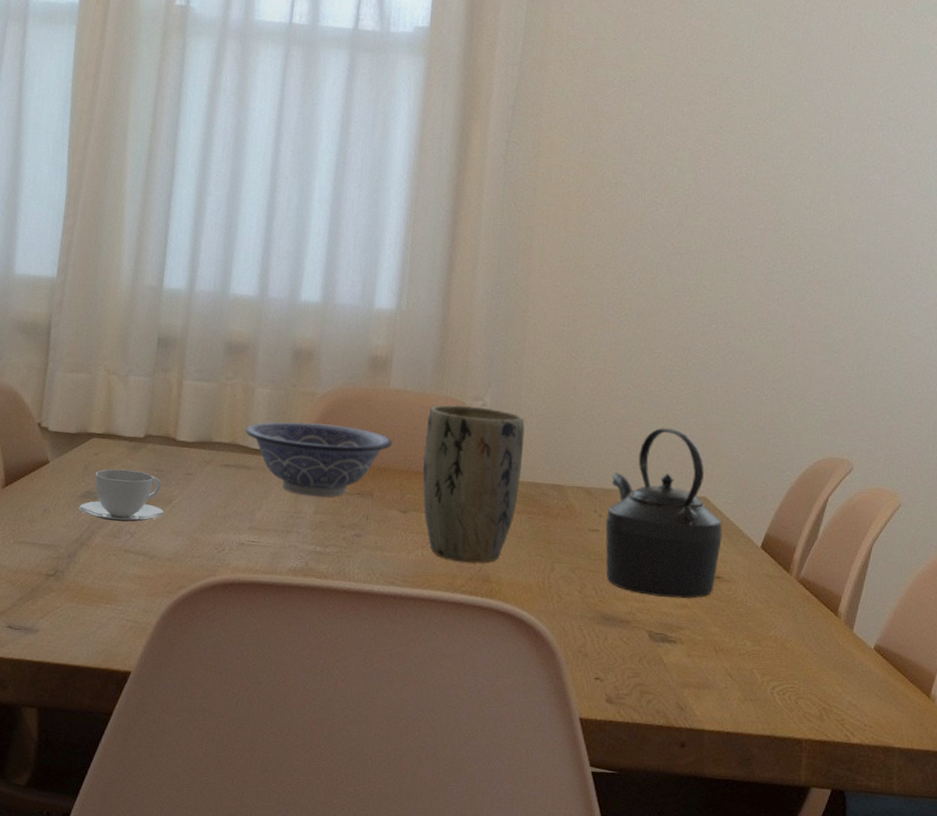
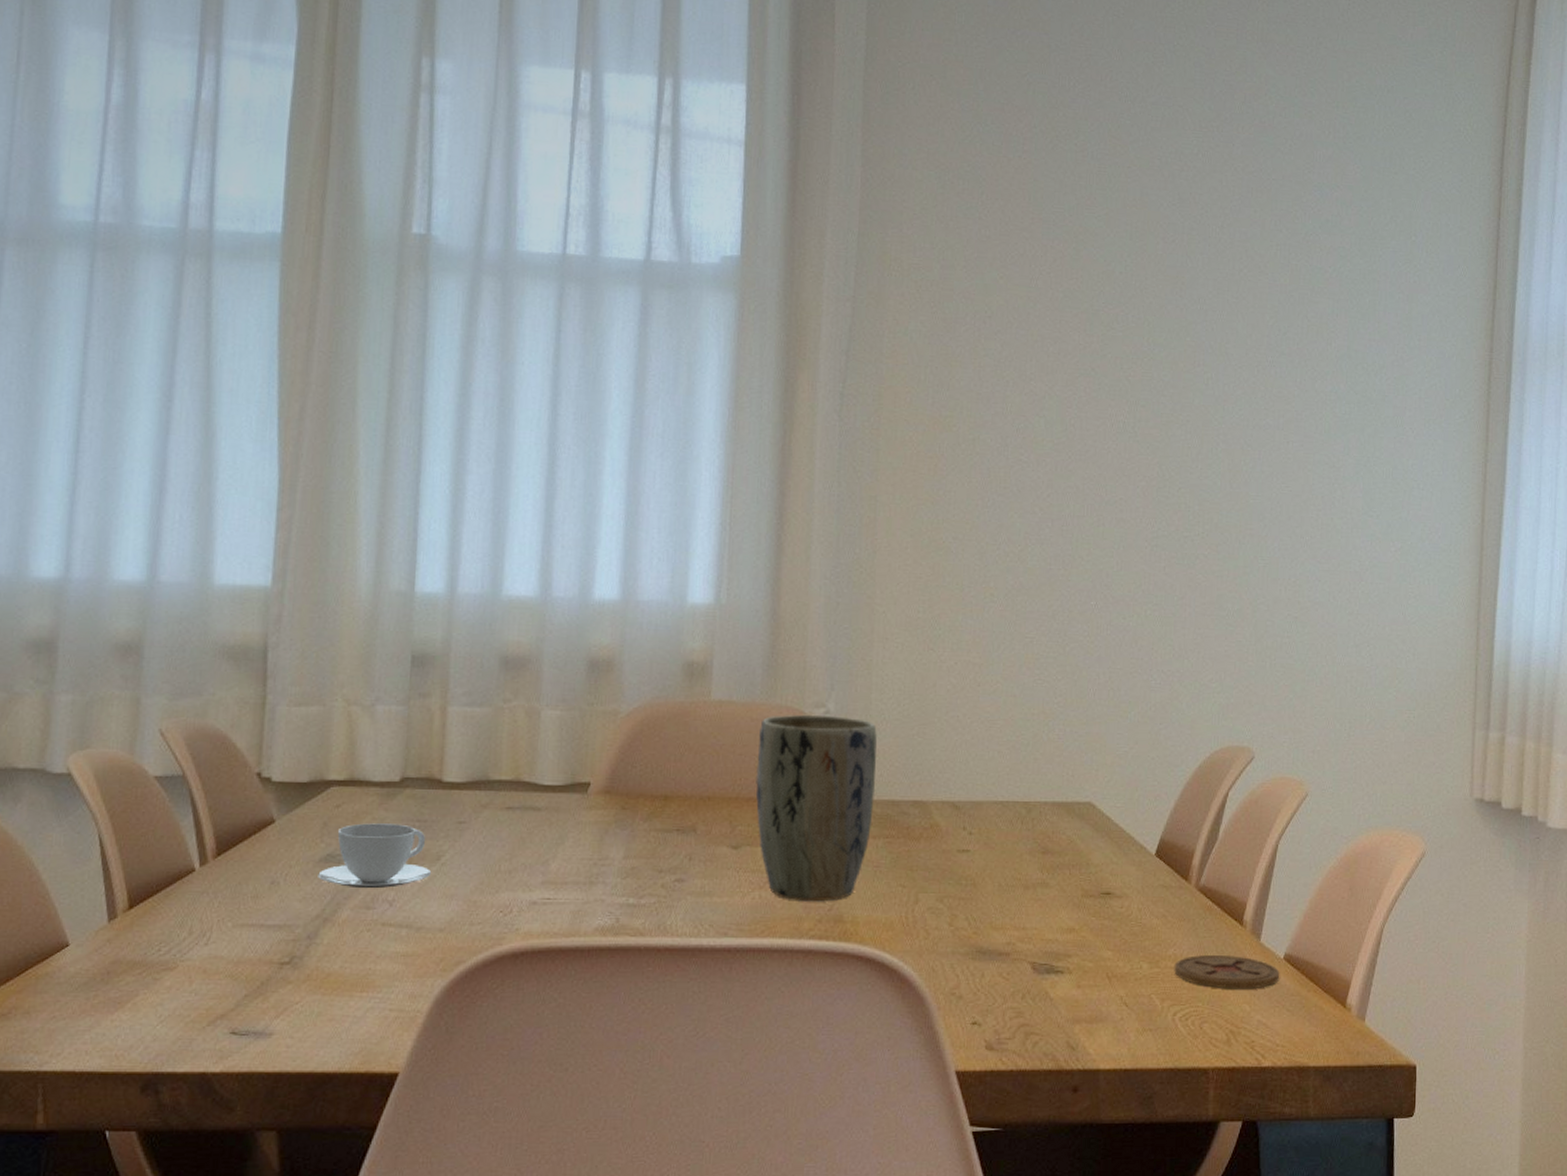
decorative bowl: present [245,421,392,497] -> none [531,748,717,838]
kettle: present [605,427,723,599] -> none [977,725,1112,922]
coaster: none [774,638,870,673] -> present [1174,955,1280,990]

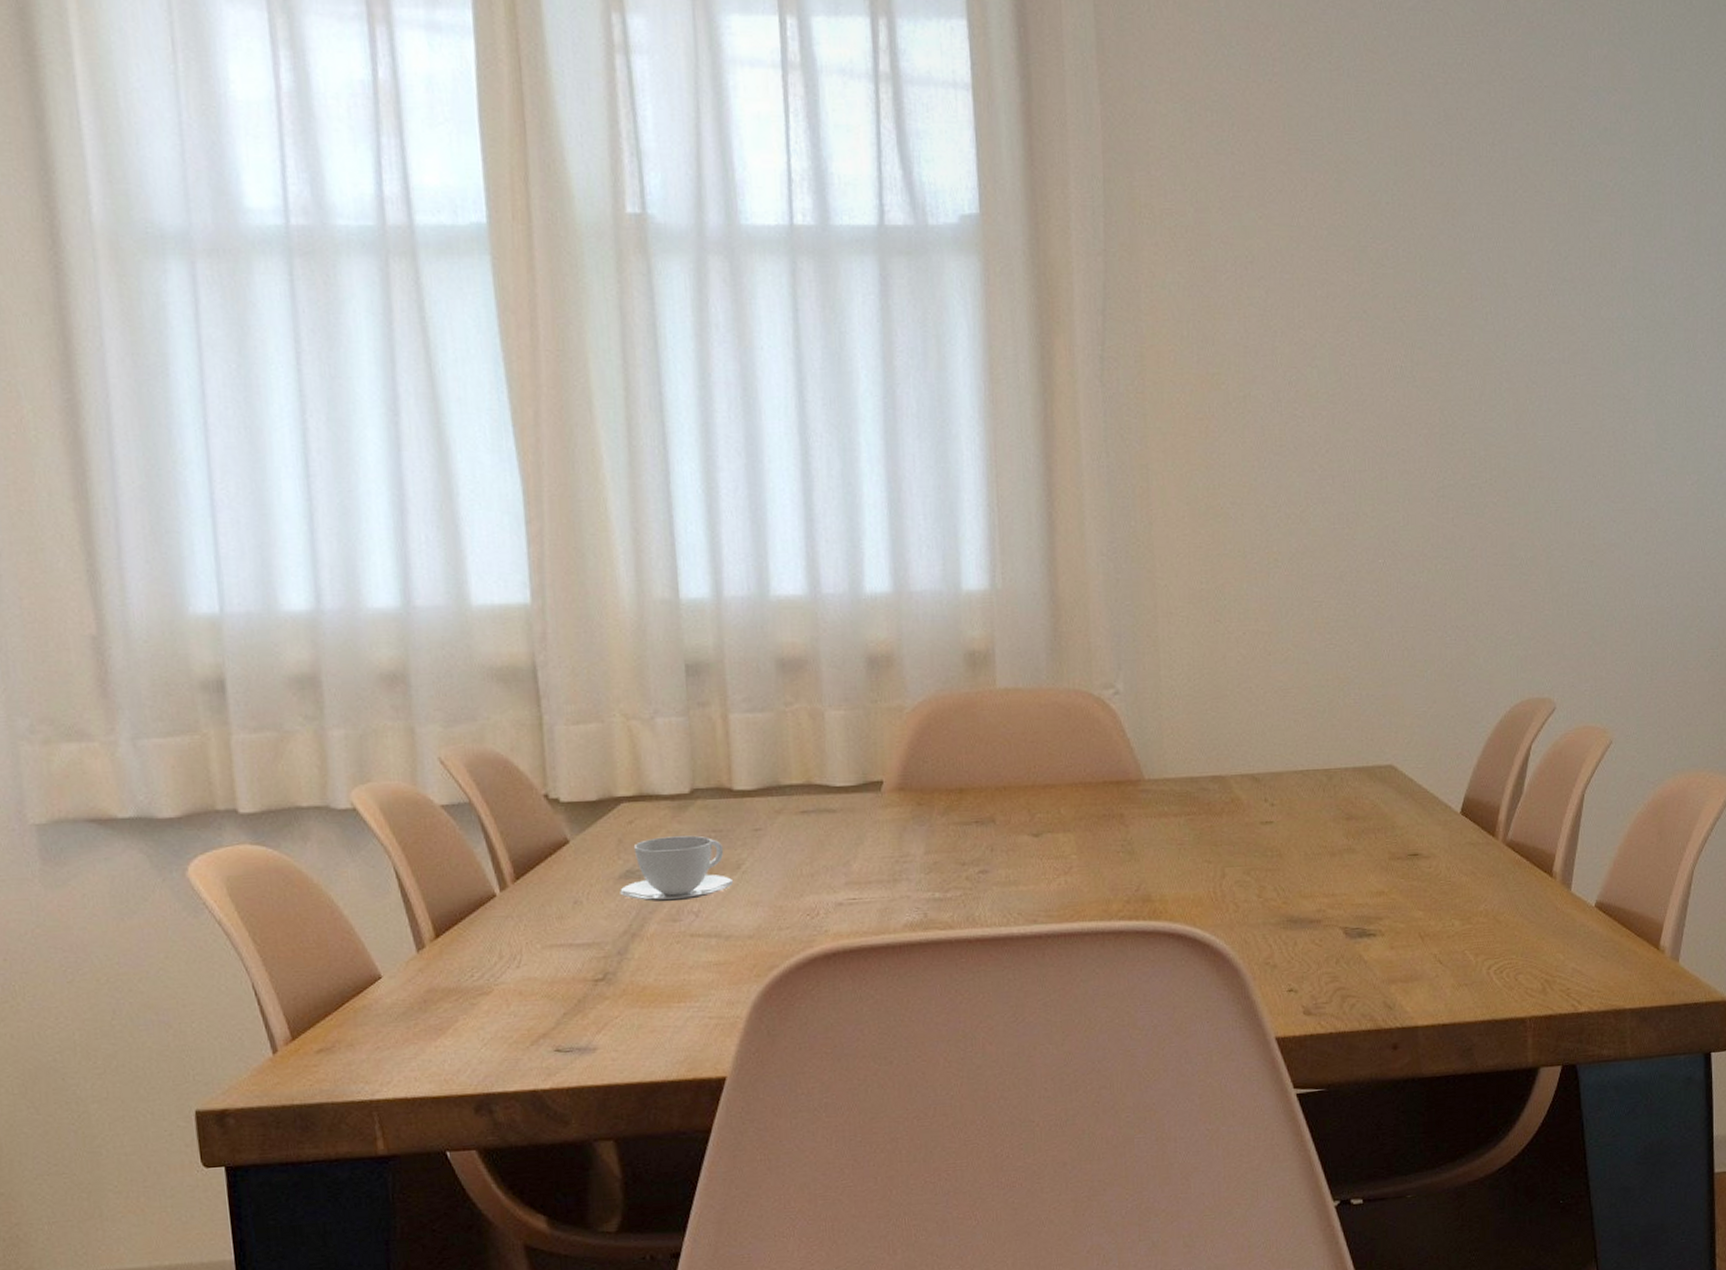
plant pot: present [755,714,877,902] -> none [1049,695,1173,884]
coaster: present [1174,955,1280,990] -> none [1486,907,1592,940]

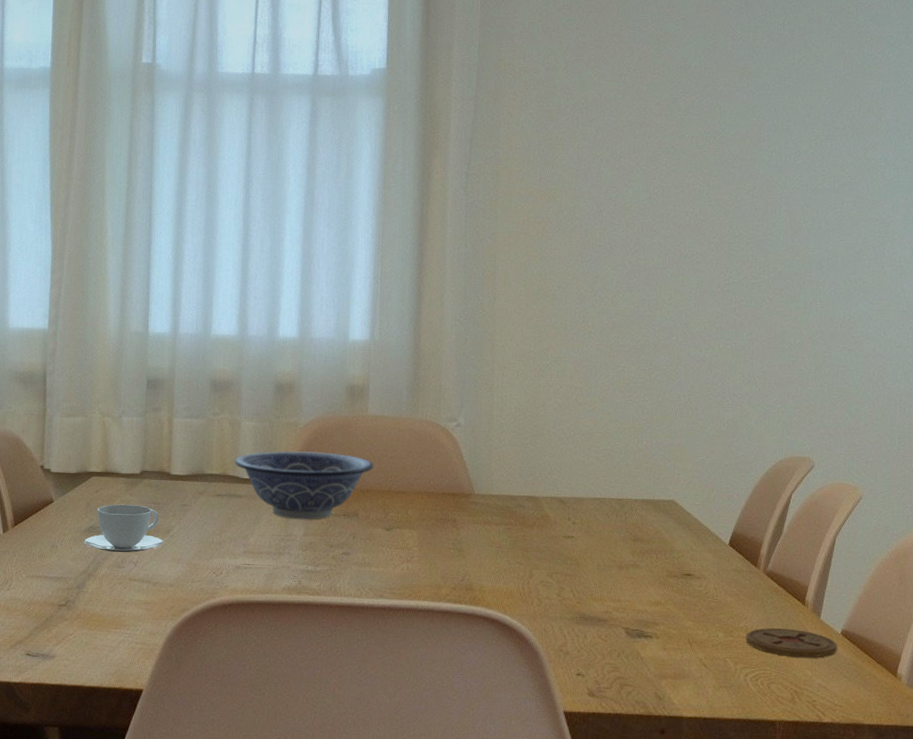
decorative bowl: none [821,742,1010,834] -> present [235,451,373,520]
coaster: none [1486,907,1592,940] -> present [745,628,838,658]

